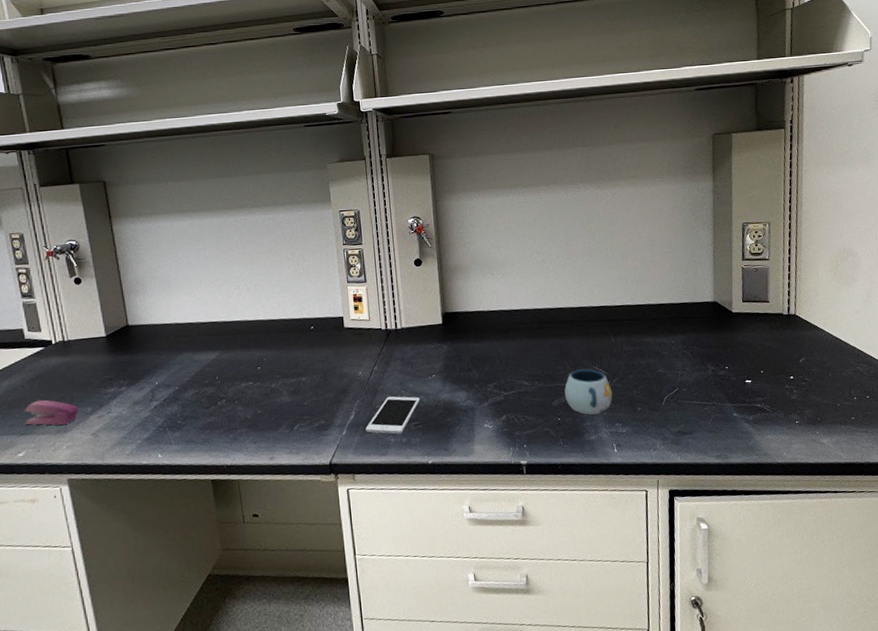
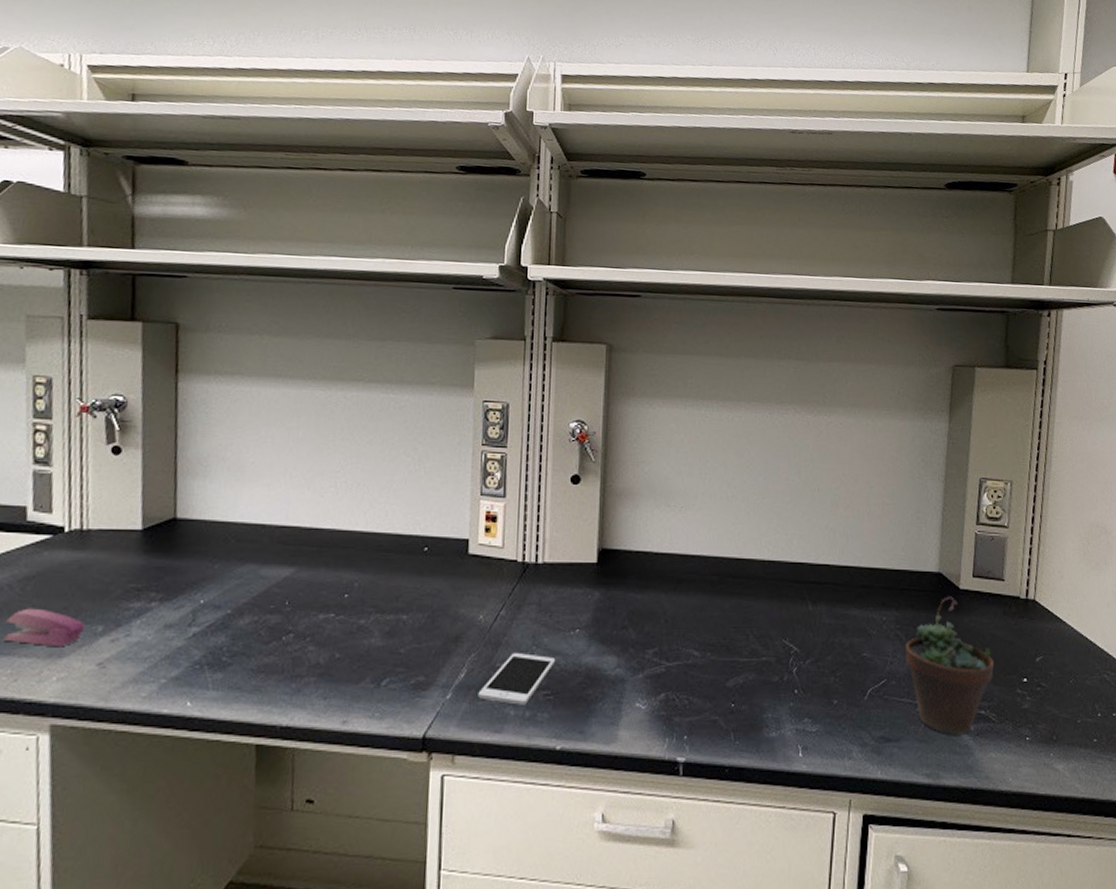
mug: present [564,368,613,415] -> none [744,642,804,704]
succulent plant: none [691,319,765,426] -> present [904,596,994,736]

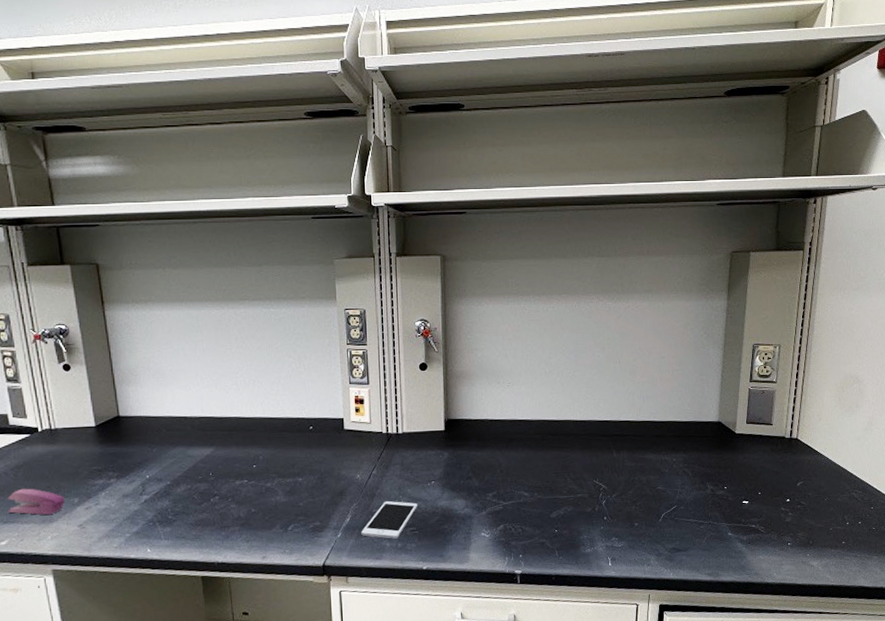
succulent plant: present [904,596,994,736] -> none [691,440,763,545]

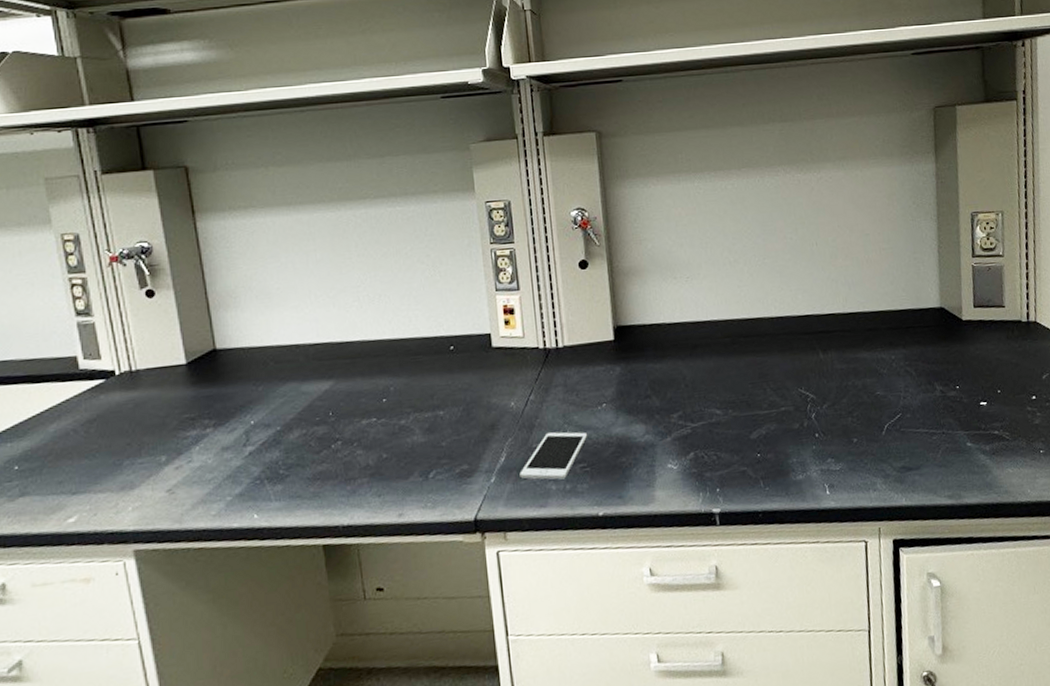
stapler: present [7,488,64,516] -> none [77,447,149,481]

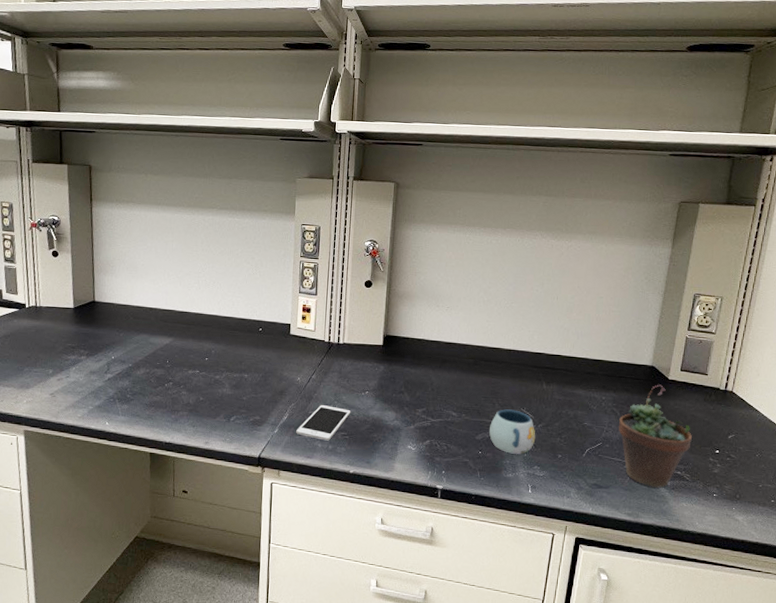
mug: none [764,392,823,449] -> present [489,409,536,454]
succulent plant: none [916,328,1003,458] -> present [618,384,692,488]

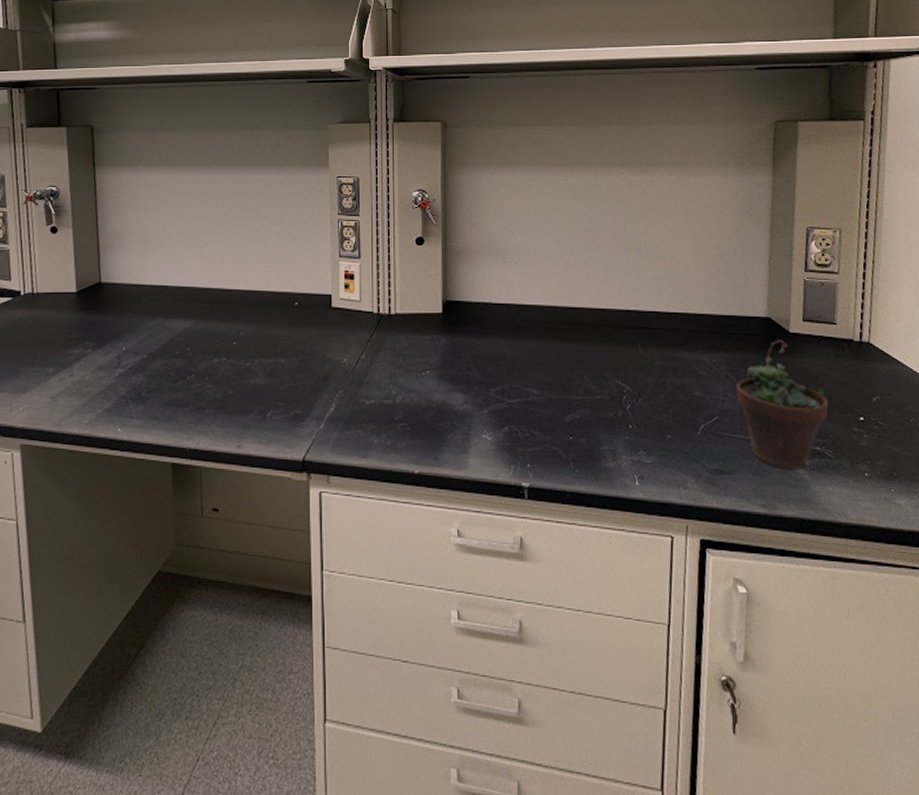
cell phone: present [296,405,351,441] -> none [346,391,411,435]
mug: present [489,409,536,454] -> none [580,382,637,437]

